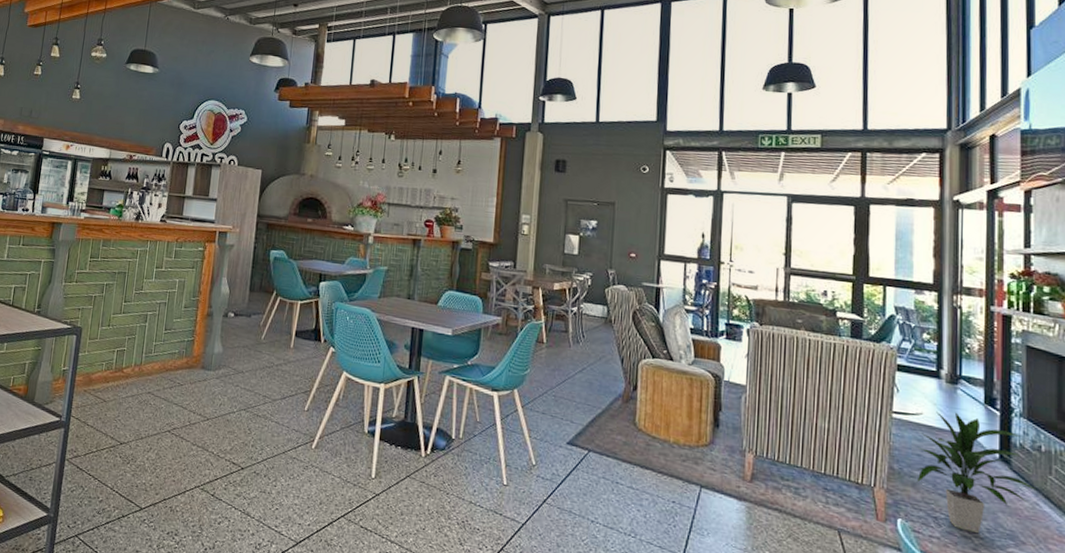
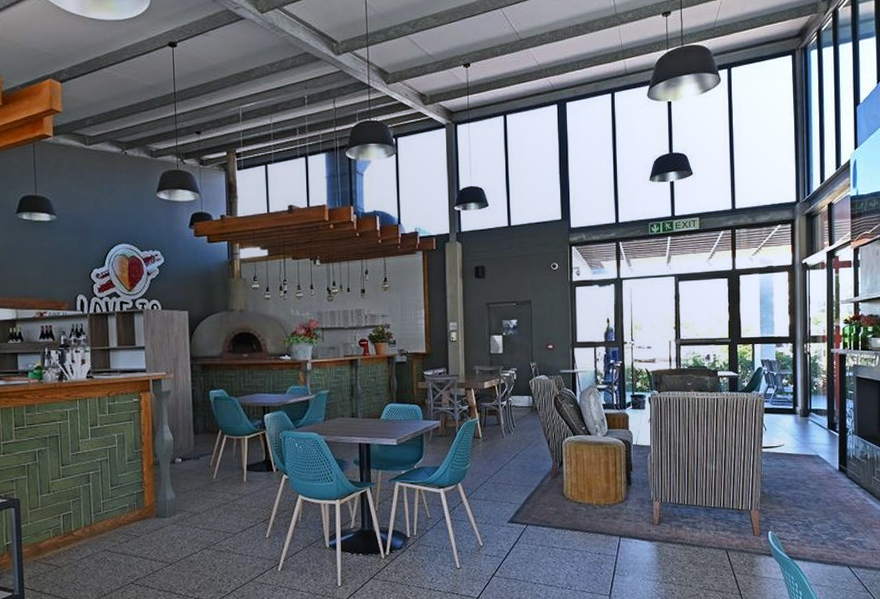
indoor plant: present [916,411,1037,533] -> none [781,439,865,531]

